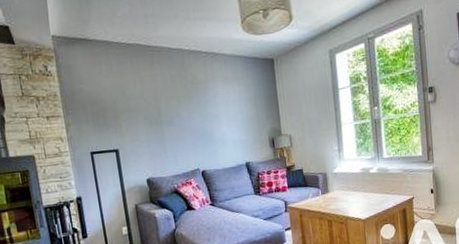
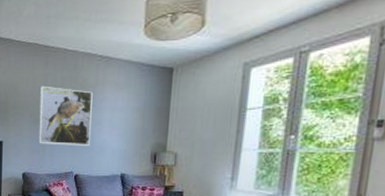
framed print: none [150,86,211,146] -> present [38,86,93,147]

